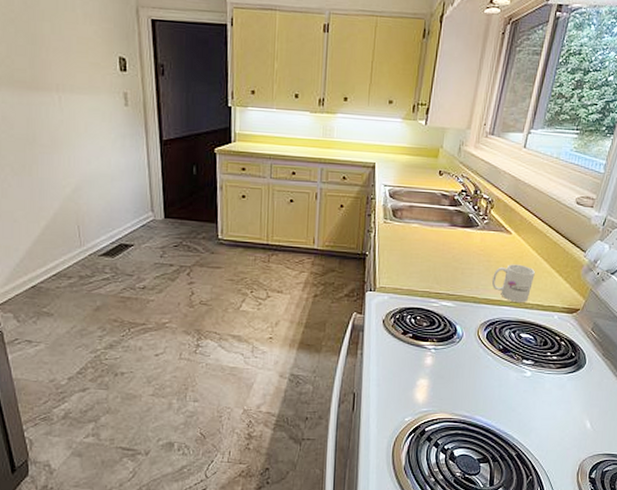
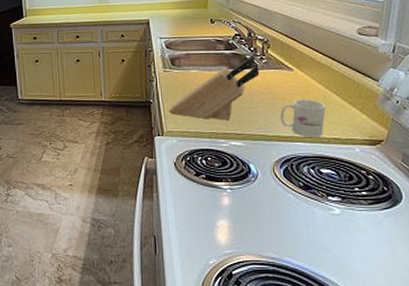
knife block: none [385,214,480,281] -> present [169,55,260,121]

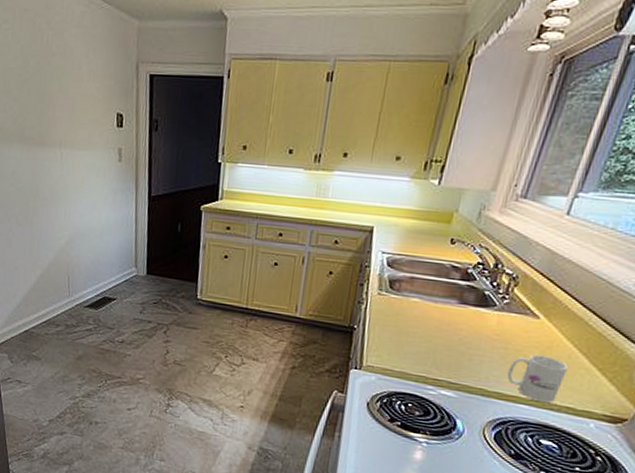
knife block: present [169,55,260,121] -> none [374,292,498,366]

